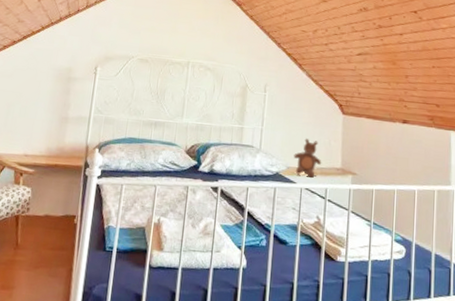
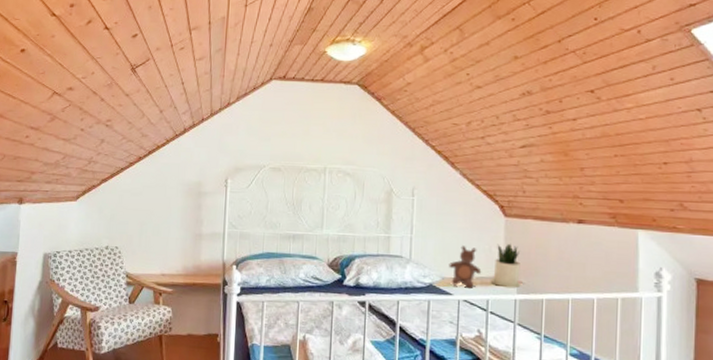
planter: none [329,138,355,179] -> present [490,243,521,289]

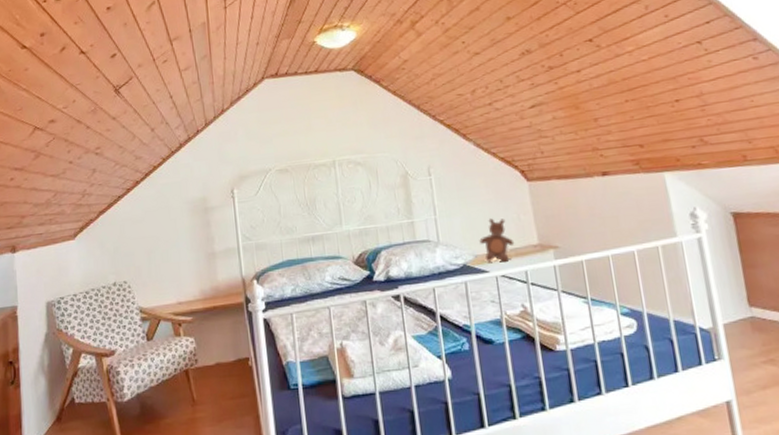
planter: present [490,243,521,289] -> none [524,208,557,256]

